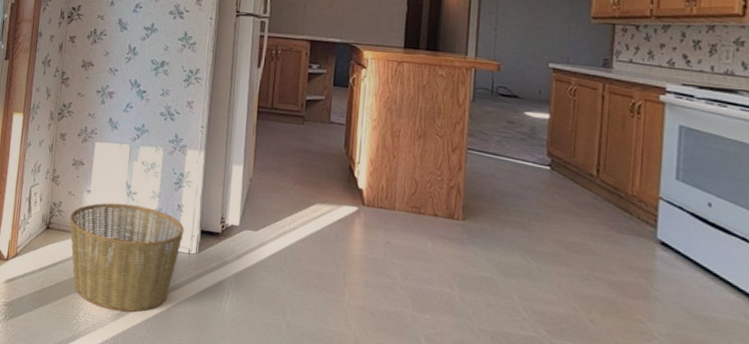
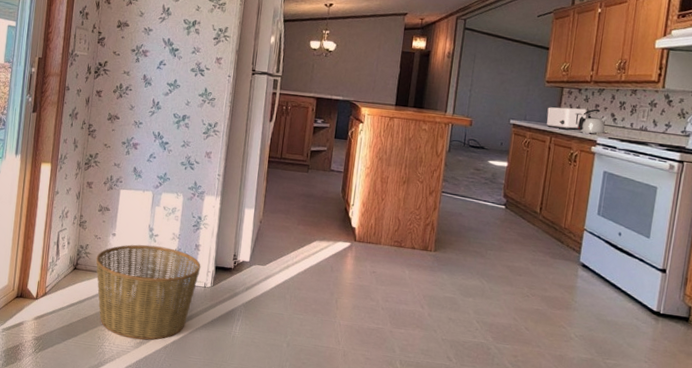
toaster: none [596,47,650,75] -> present [546,107,587,130]
kettle: none [638,49,679,80] -> present [577,109,608,135]

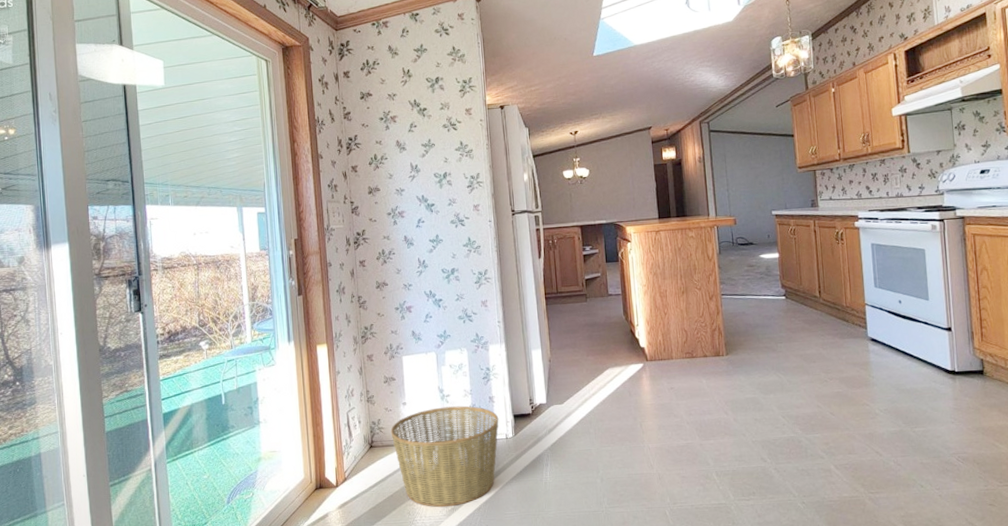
toaster: present [546,107,587,130] -> none [805,187,844,212]
kettle: present [577,109,608,135] -> none [836,185,864,211]

